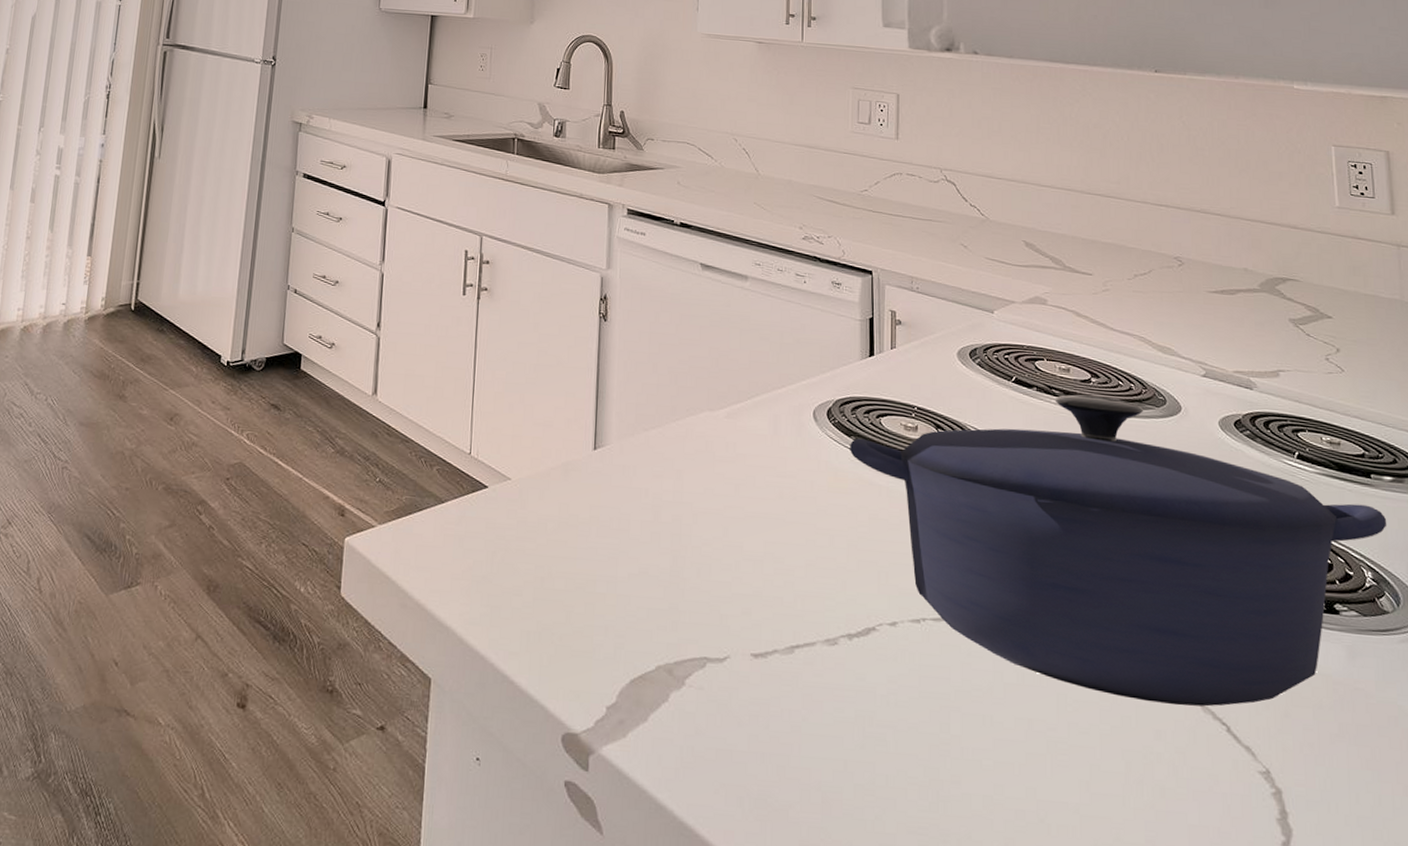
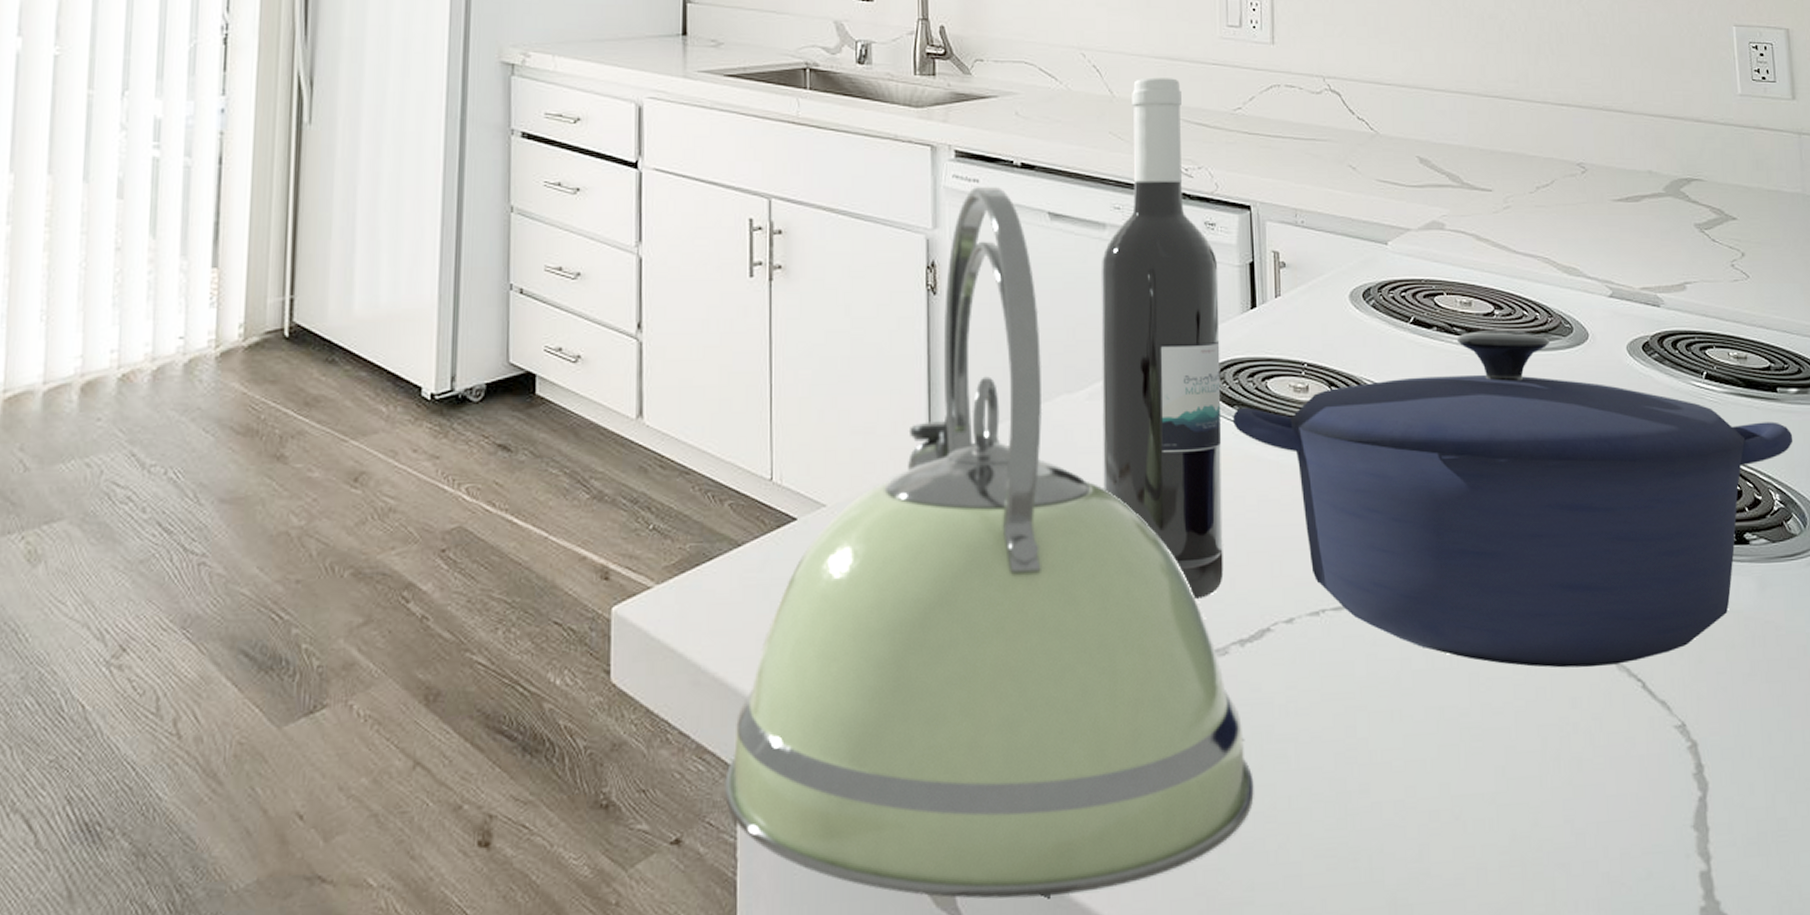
kettle: none [420,239,855,827] -> present [725,187,1254,899]
wine bottle: none [736,161,842,594] -> present [1100,77,1224,599]

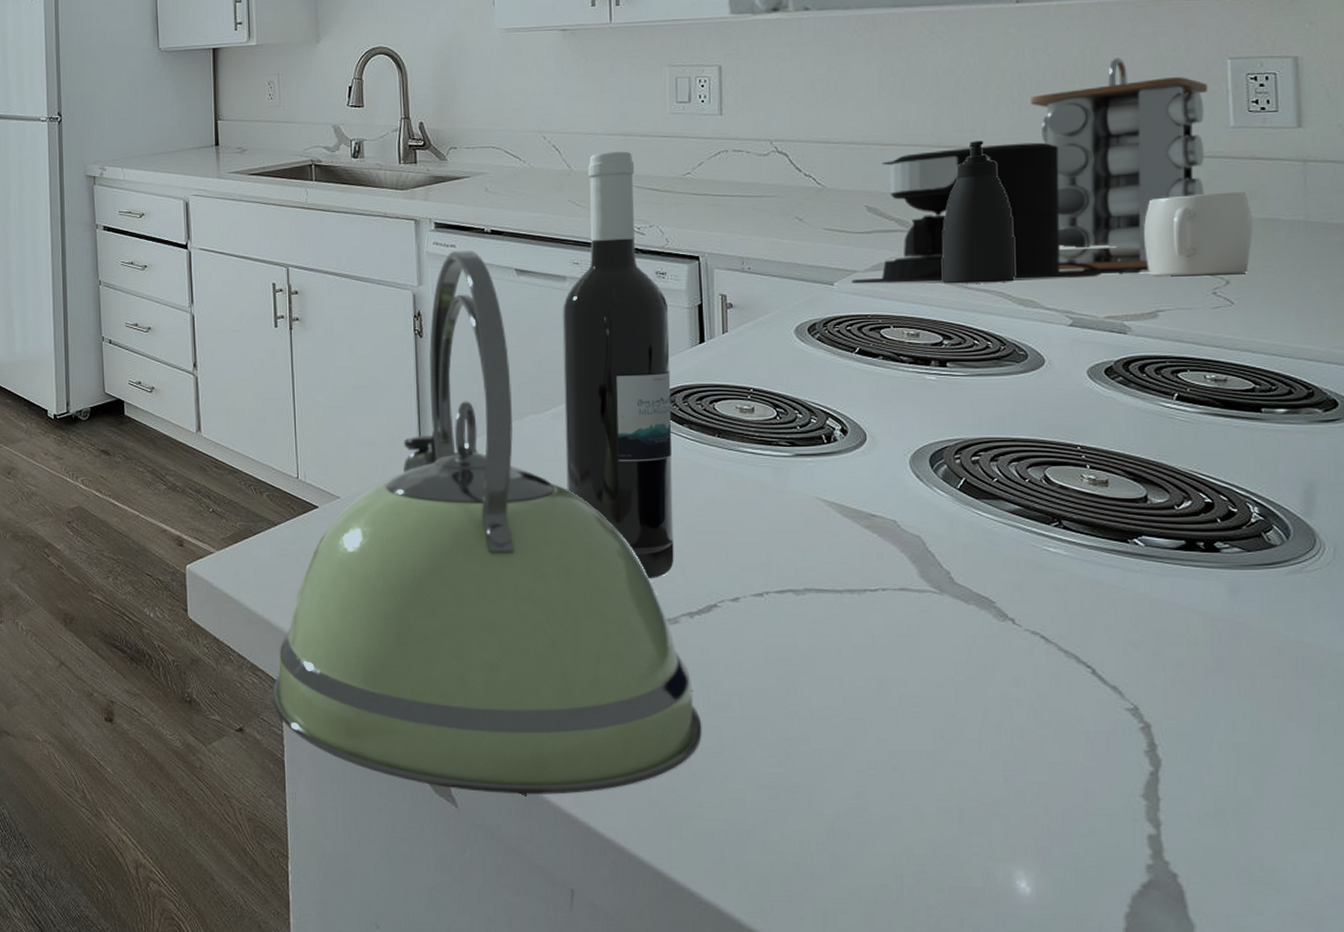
cooking pot: present [1233,330,1793,668] -> none [683,358,1279,652]
coffee maker: none [1405,97,1676,246] -> present [851,142,1148,284]
soap dispenser: none [1491,92,1559,247] -> present [942,141,1015,284]
spice rack: none [1568,15,1720,241] -> present [1031,57,1208,272]
mug: none [1670,161,1761,247] -> present [1144,191,1252,276]

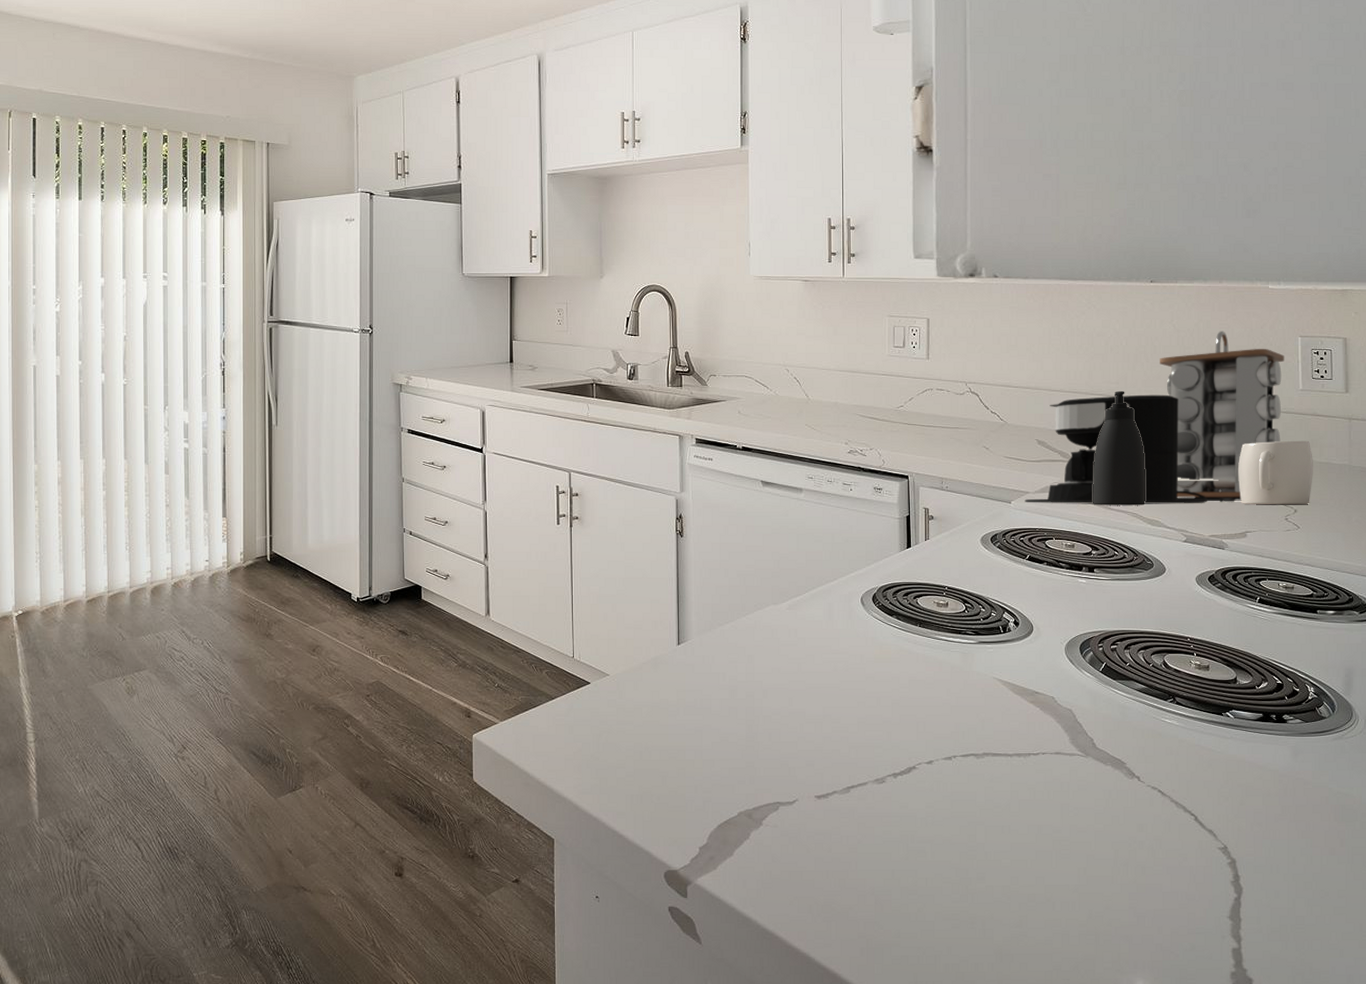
kettle: present [273,250,702,795] -> none [546,464,901,932]
wine bottle: present [562,151,674,578] -> none [798,385,884,745]

